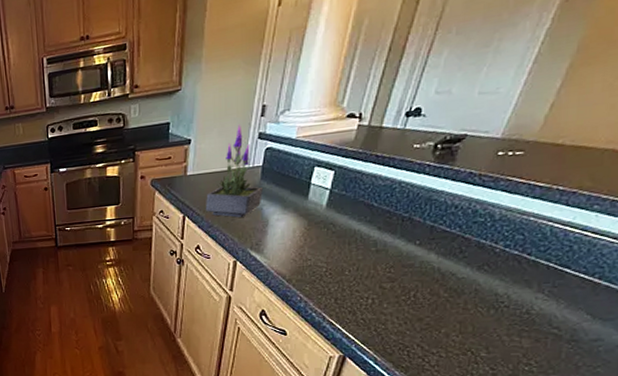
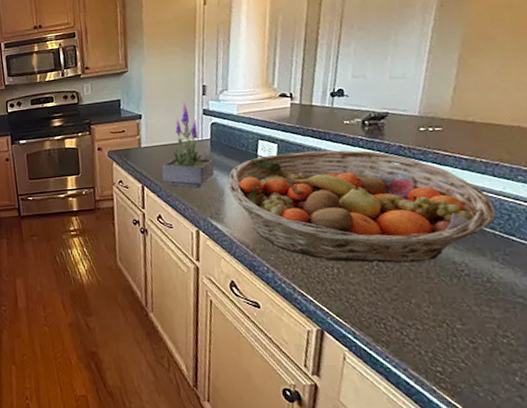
fruit basket: none [274,177,557,295] -> present [228,150,496,264]

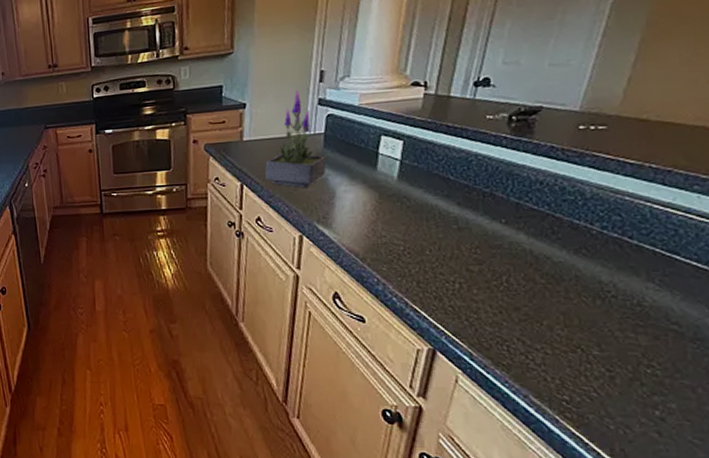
fruit basket: present [228,150,496,264] -> none [341,149,660,281]

